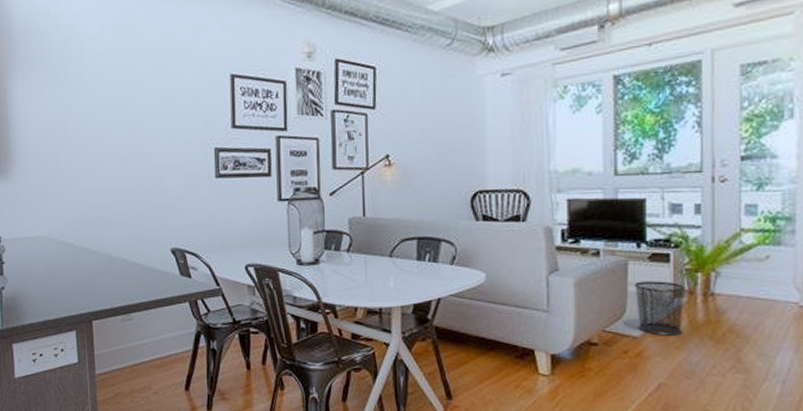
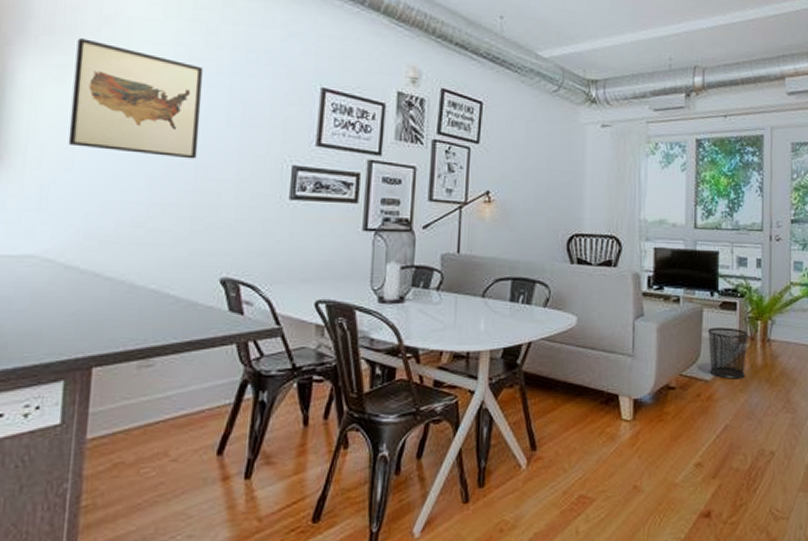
wall art: none [48,60,142,151] -> present [68,38,204,159]

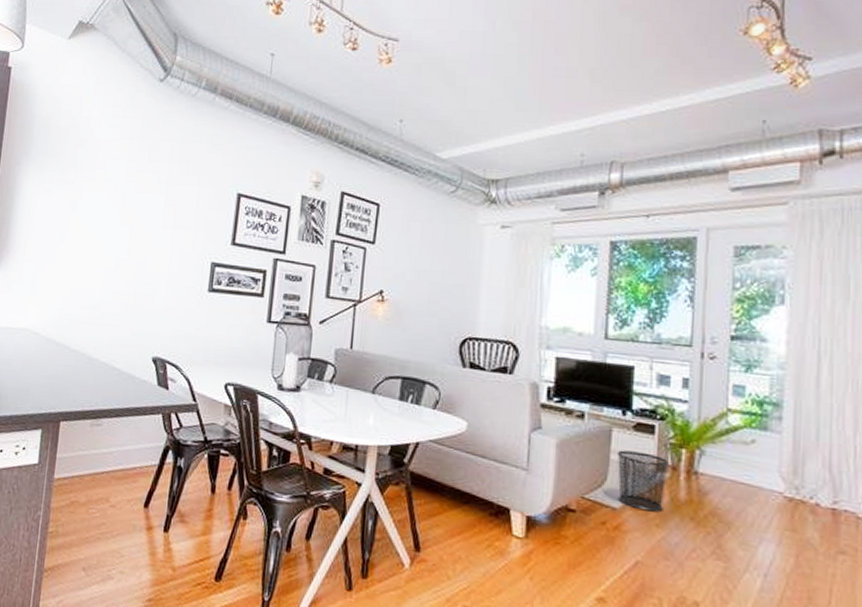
wall art: present [68,38,204,159] -> none [52,158,147,255]

